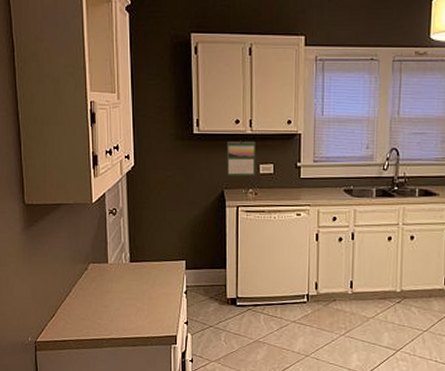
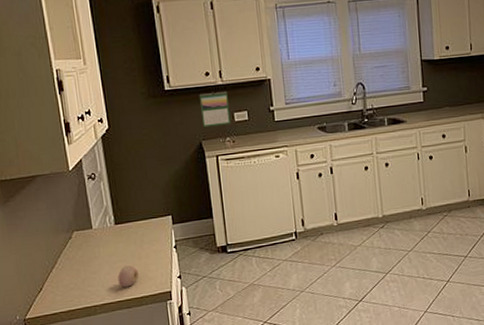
fruit: none [127,303,148,325] -> present [118,264,139,288]

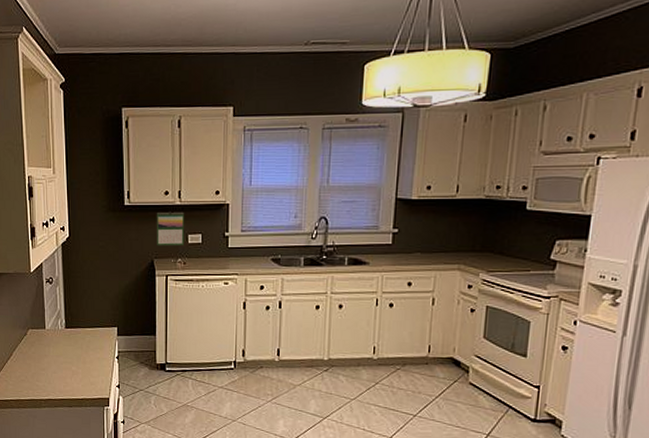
fruit: present [118,264,139,288] -> none [63,367,82,388]

